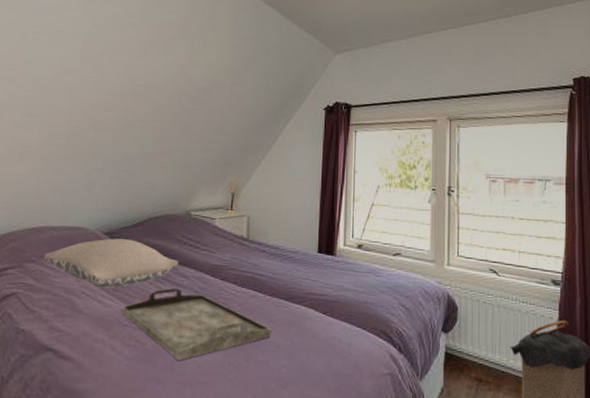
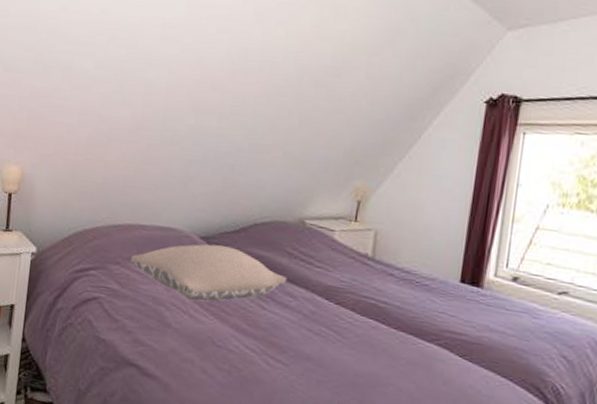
serving tray: present [121,287,271,362] -> none [215,308,394,394]

